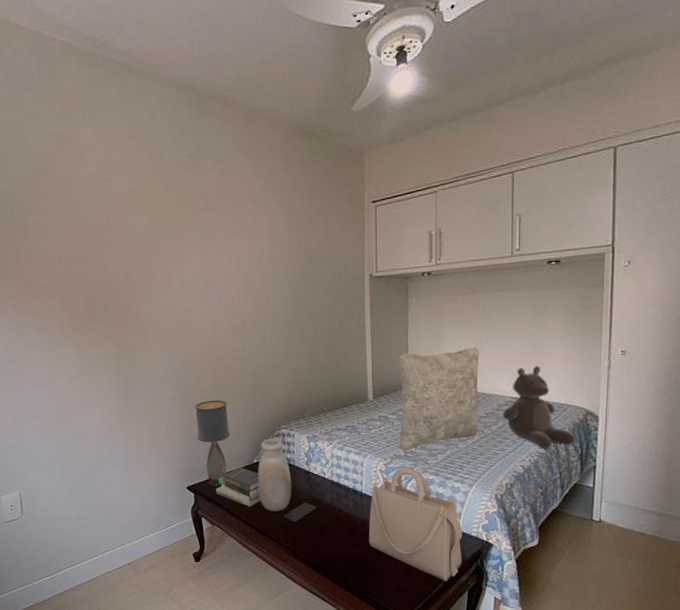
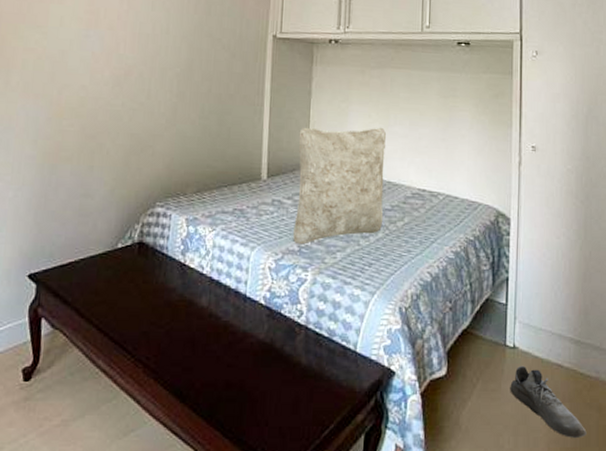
table lamp: present [195,400,230,486] -> none [51,163,95,276]
books: present [216,467,261,507] -> none [65,252,122,307]
vase: present [257,438,292,512] -> none [118,218,162,315]
smartphone: present [283,503,317,523] -> none [146,305,190,331]
handbag: present [369,466,463,581] -> none [249,264,361,420]
teddy bear: present [503,365,576,449] -> none [409,154,487,254]
athletic shoe: none [595,535,666,589] -> present [510,365,587,439]

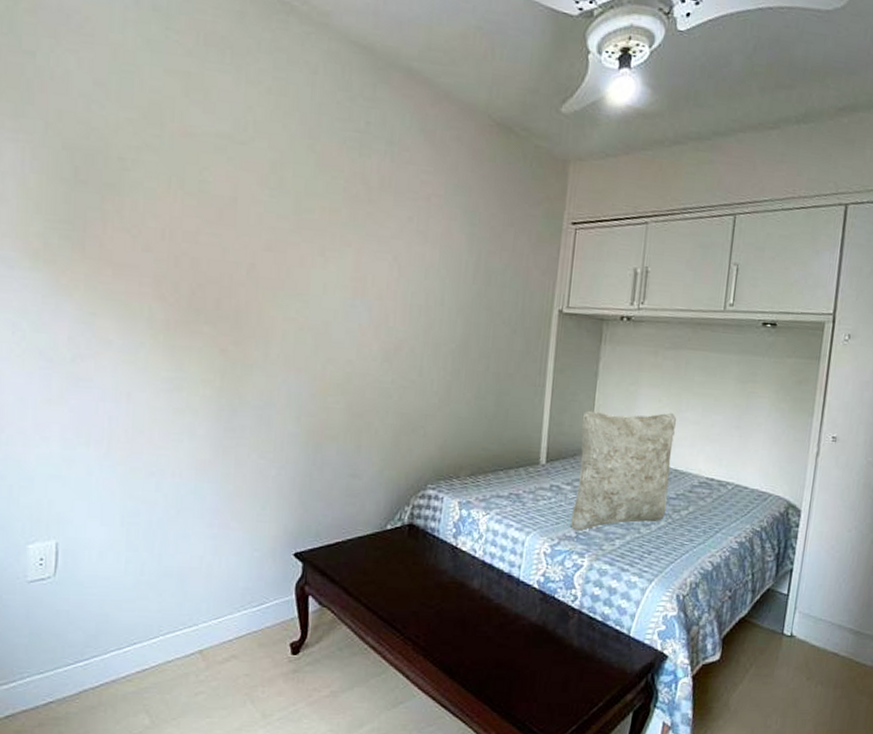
athletic shoe: present [510,365,587,439] -> none [782,653,856,722]

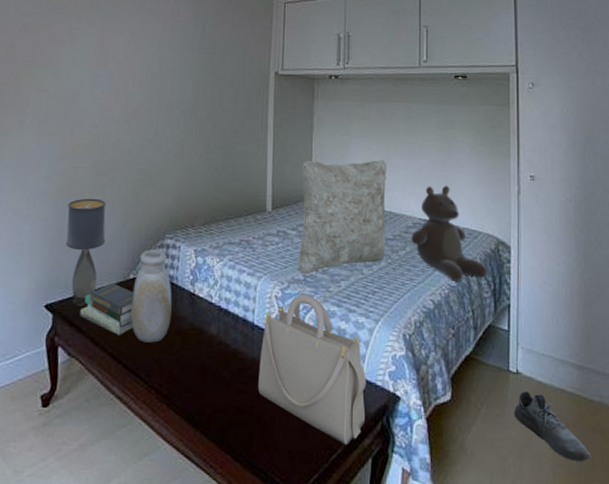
table lamp: none [316,442,363,556] -> present [65,198,107,306]
books: none [332,533,392,587] -> present [80,282,134,335]
vase: none [387,500,433,595] -> present [130,250,172,343]
handbag: none [520,550,635,699] -> present [258,293,367,445]
teddy bear: none [695,443,774,544] -> present [411,185,488,281]
athletic shoe: none [782,653,856,722] -> present [514,390,591,463]

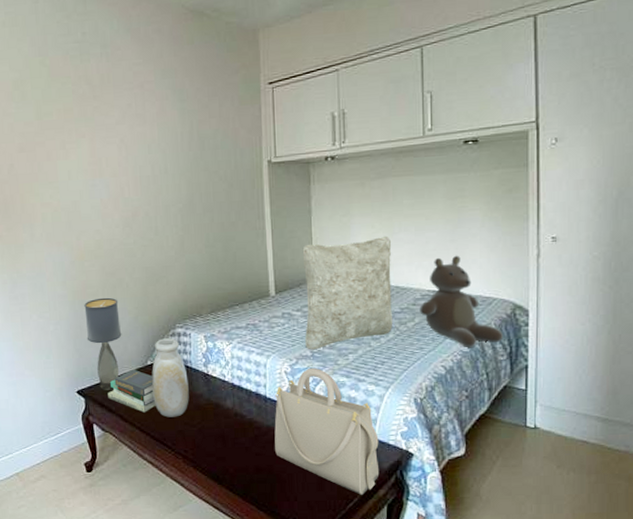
athletic shoe: present [514,390,591,463] -> none [531,443,615,505]

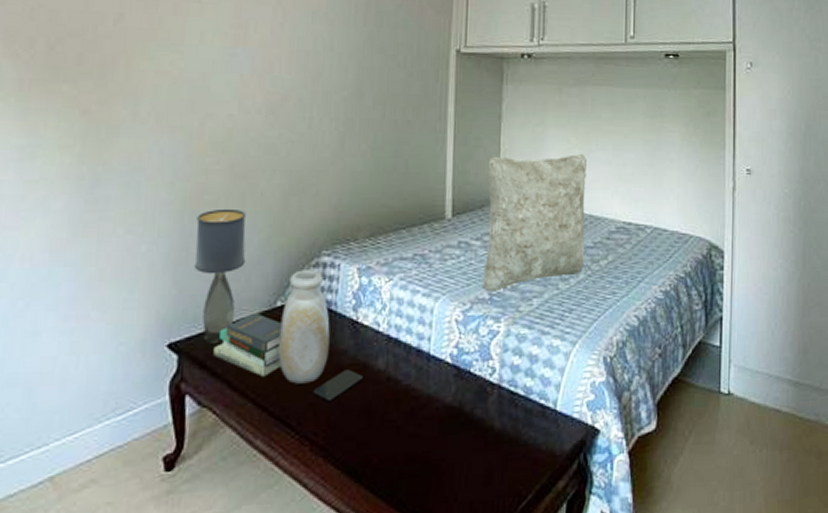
smartphone: none [181,408,217,430] -> present [313,370,364,402]
handbag: present [274,367,380,495] -> none [435,315,562,490]
teddy bear: present [420,255,504,347] -> none [614,182,699,293]

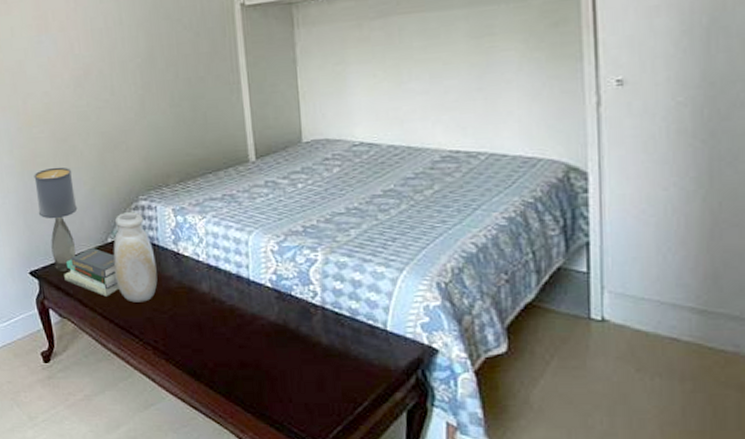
smartphone: present [313,370,364,402] -> none [149,292,191,317]
pillow: present [483,153,586,292] -> none [287,86,406,225]

